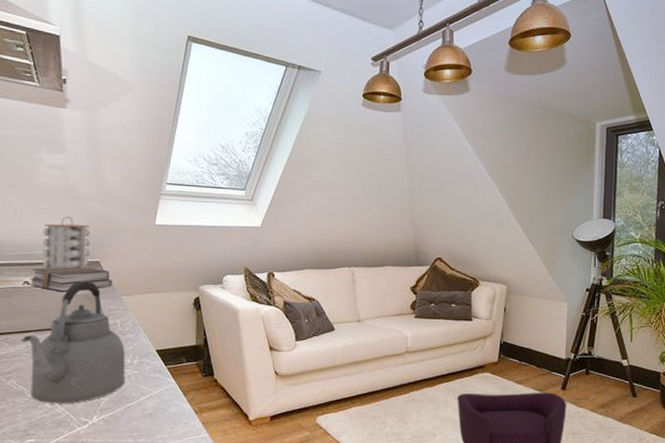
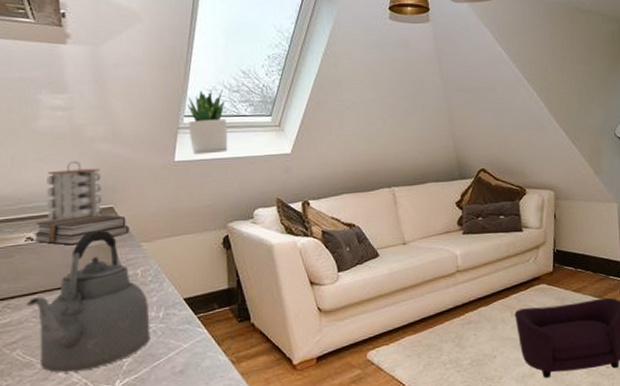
planter: none [169,160,205,221] -> present [187,88,228,155]

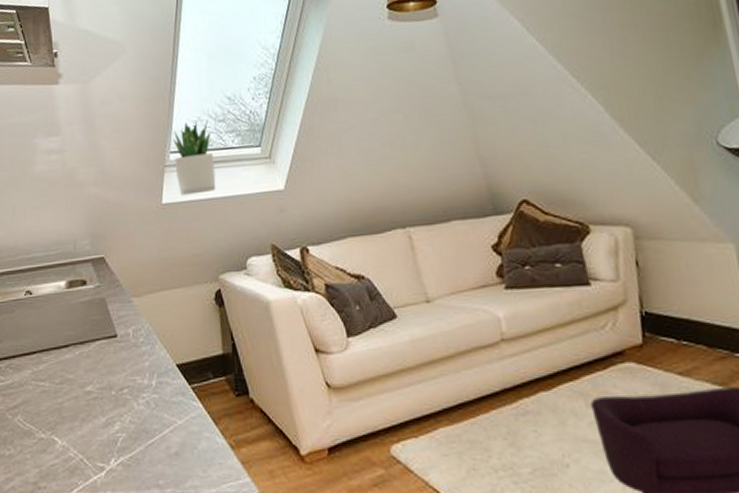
kettle: present [26,230,151,372] -> none [26,282,144,444]
book: present [33,214,129,246] -> none [32,265,120,300]
spice rack: present [47,161,102,221] -> none [43,207,94,273]

